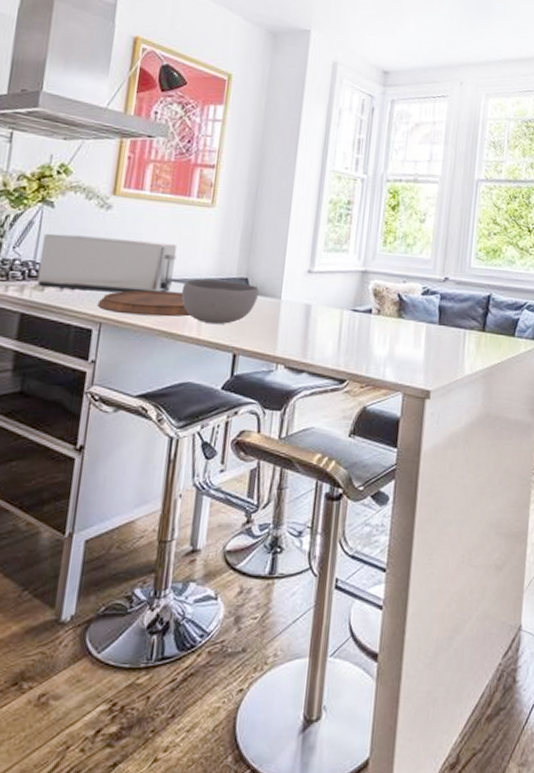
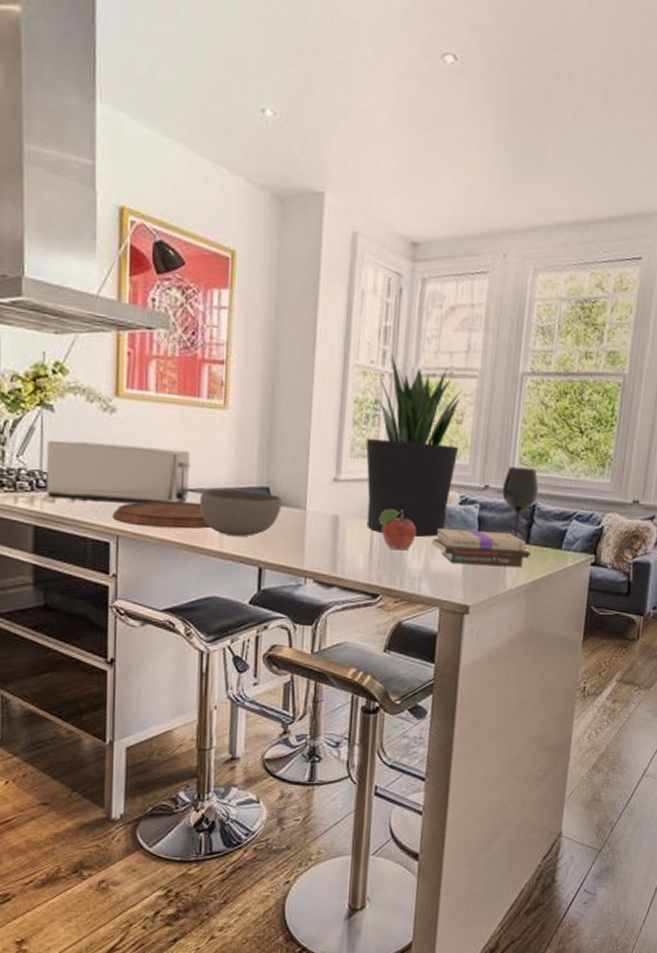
planter: none [336,162,426,325] -> present [365,355,463,537]
fruit: none [348,298,383,338] -> present [379,509,417,551]
books: none [396,317,486,353] -> present [432,529,530,567]
wineglass: none [460,260,494,342] -> present [502,466,540,555]

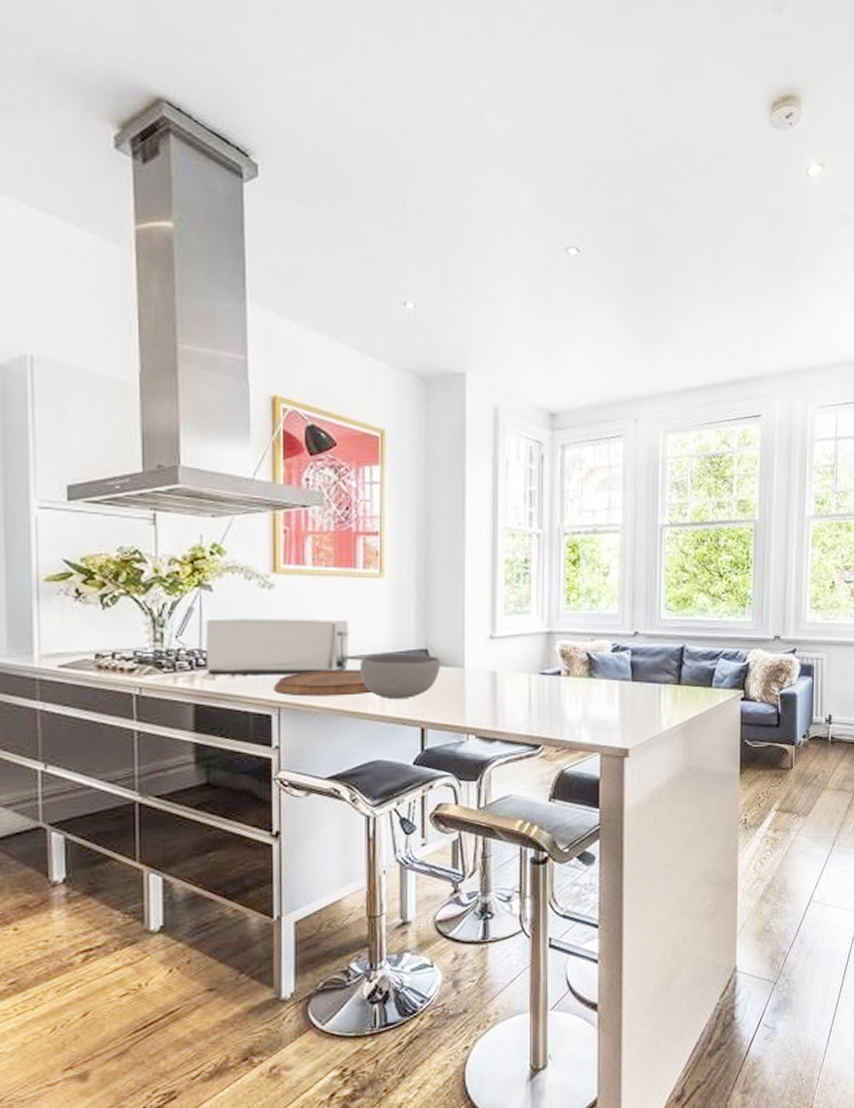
planter: present [365,355,463,537] -> none [518,516,608,686]
fruit: present [379,509,417,551] -> none [536,661,573,700]
books: present [432,529,530,567] -> none [588,676,683,709]
wineglass: present [502,466,540,555] -> none [651,612,686,695]

